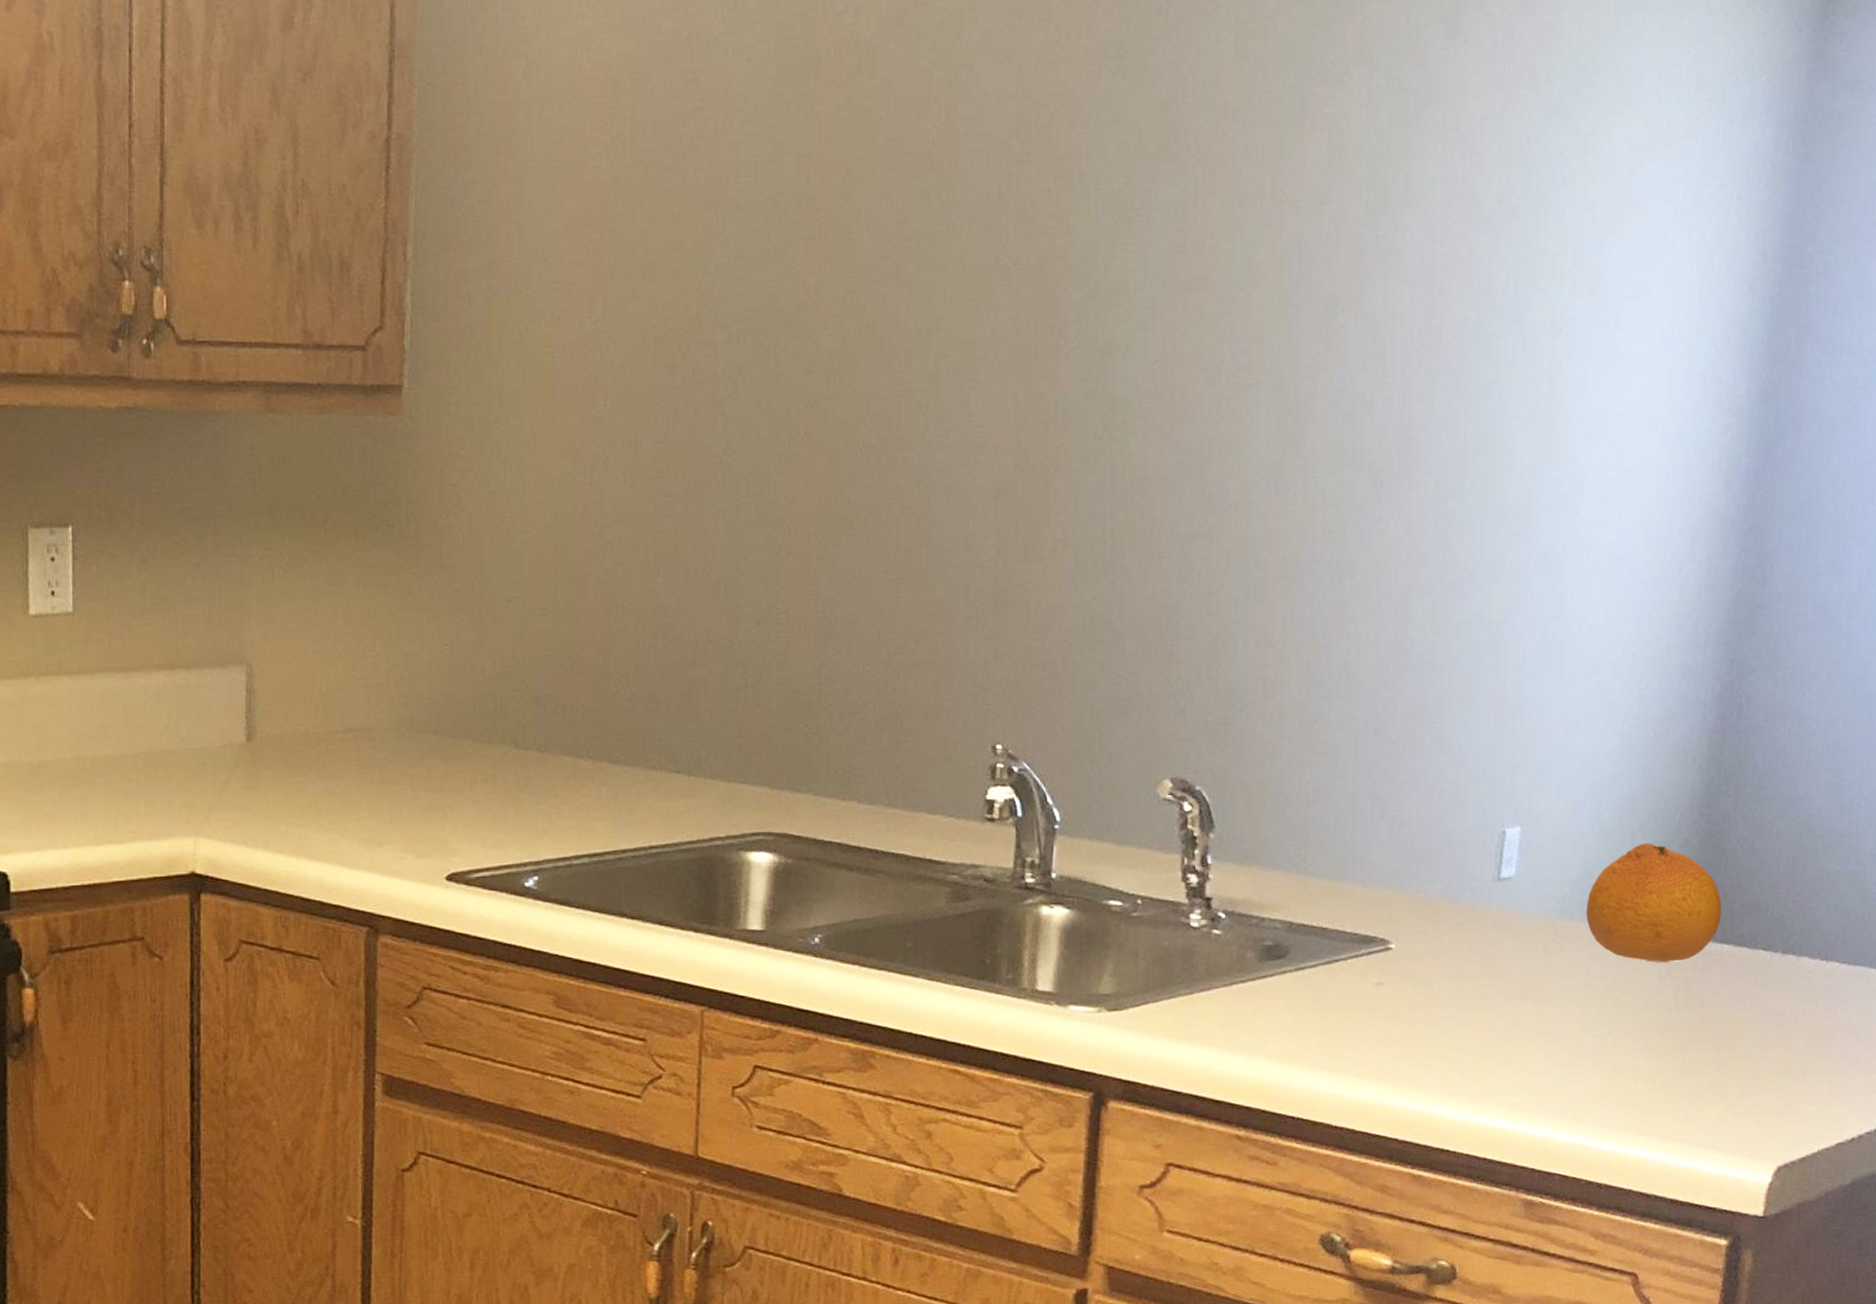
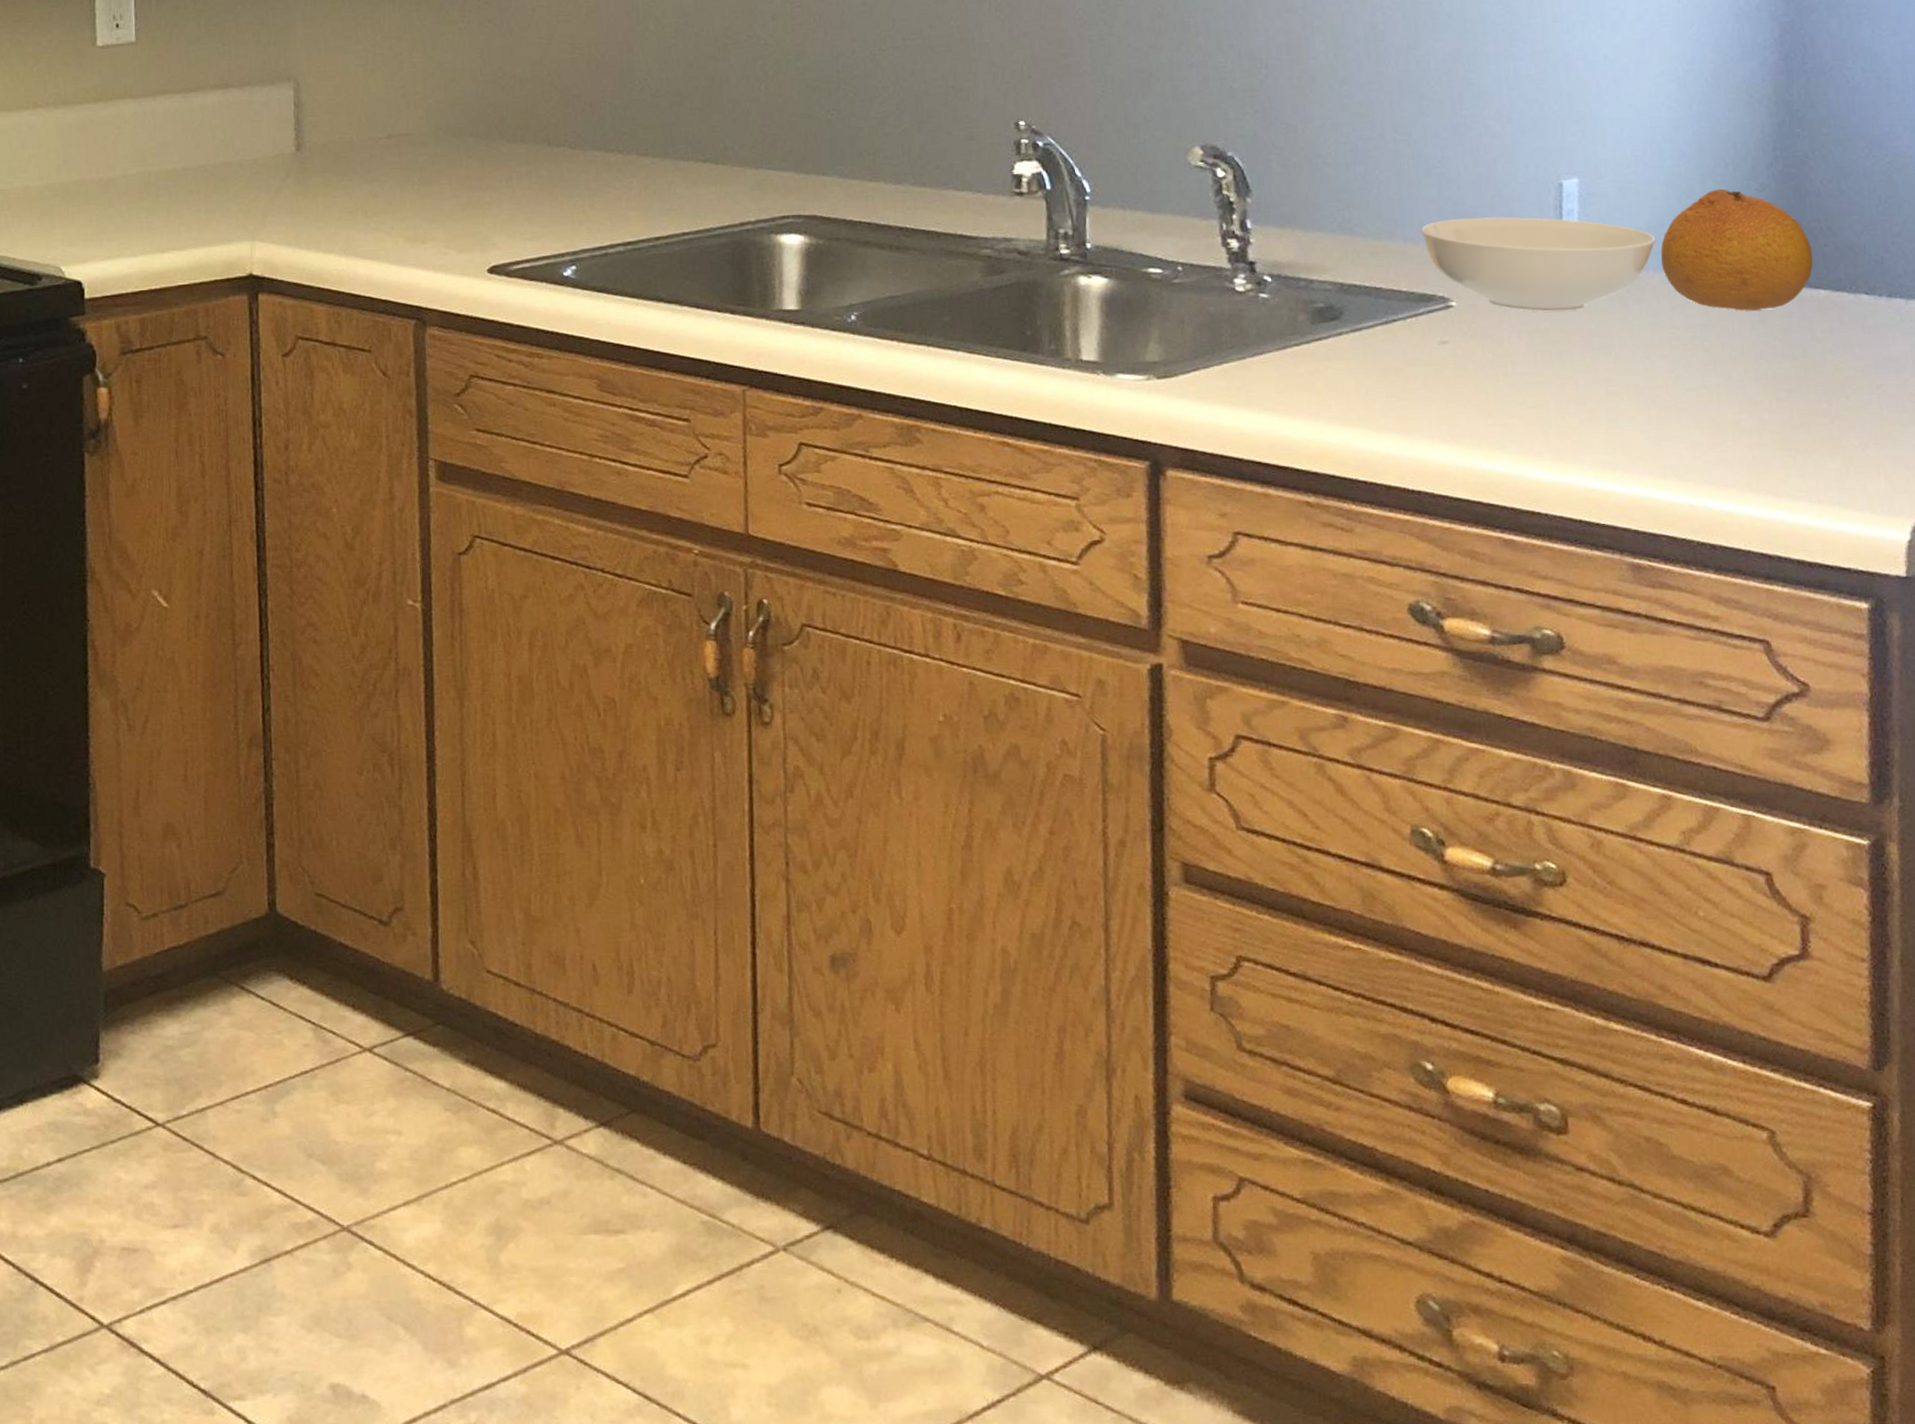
bowl: none [1370,862,1584,957] -> present [1421,217,1656,312]

